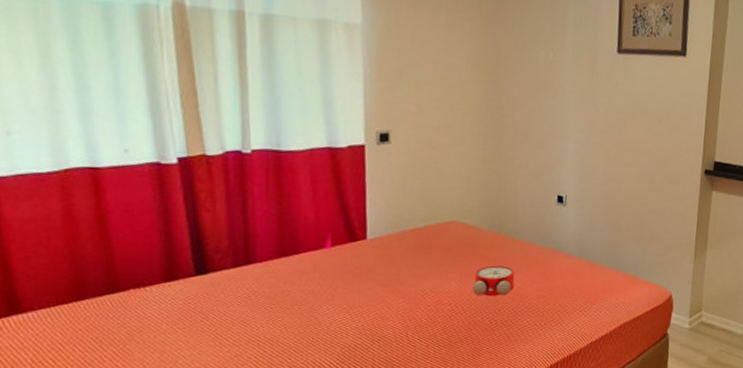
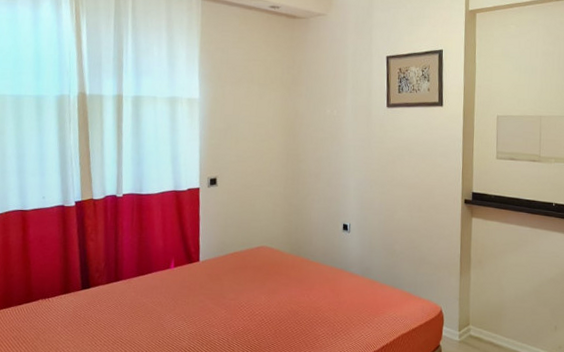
alarm clock: present [472,265,515,296] -> none [277,283,311,309]

